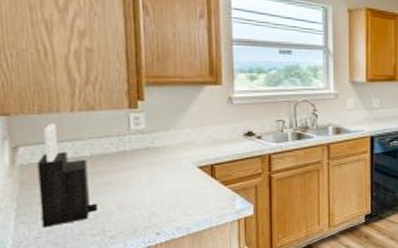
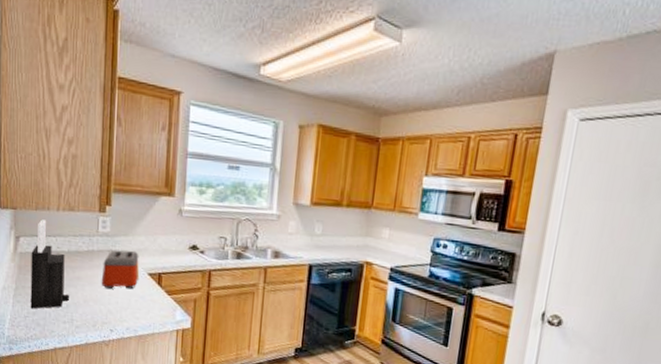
toaster: none [139,145,188,190] -> present [101,250,140,289]

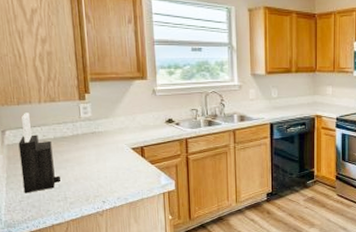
toaster: present [101,250,140,289] -> none [88,130,124,167]

